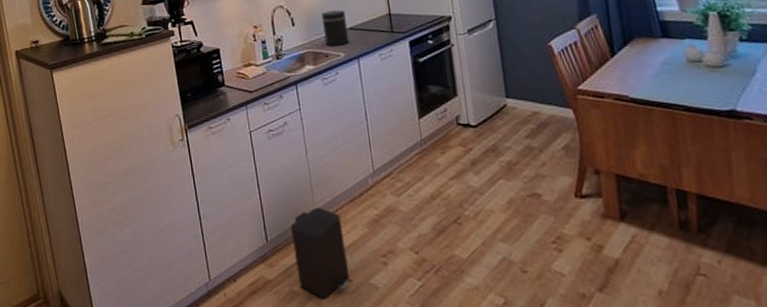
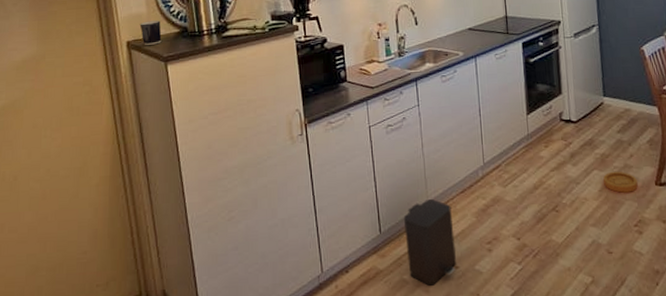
mug: none [26,30,47,55] -> present [139,20,162,46]
cylinder: present [322,10,350,47] -> none [444,11,468,46]
pet bowl: none [511,180,554,205] -> present [603,171,638,193]

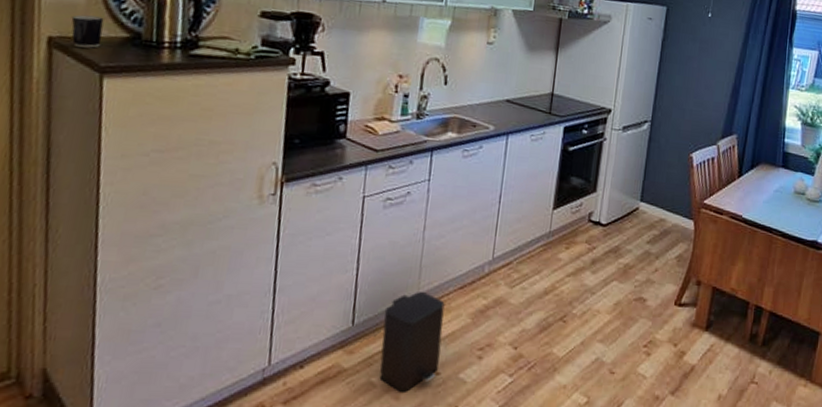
pet bowl: present [603,171,638,193] -> none [621,284,657,310]

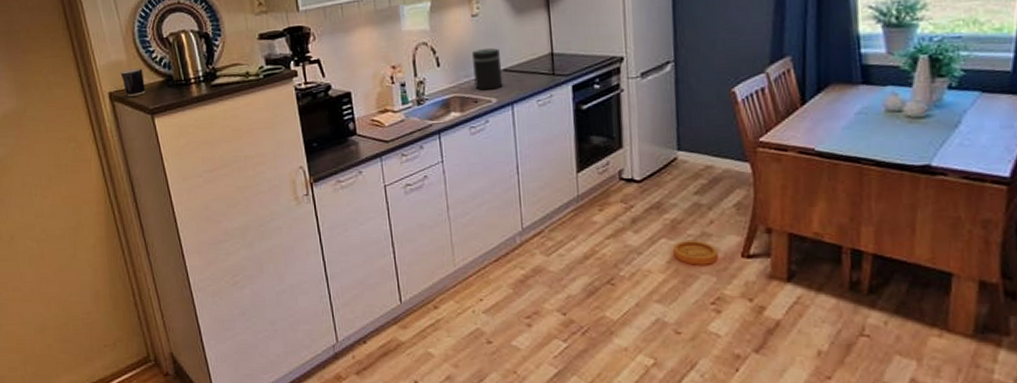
pedal bin: present [379,291,445,392] -> none [426,267,489,360]
cylinder: none [476,76,506,118] -> present [472,48,503,91]
pet bowl: none [621,284,657,310] -> present [673,239,718,265]

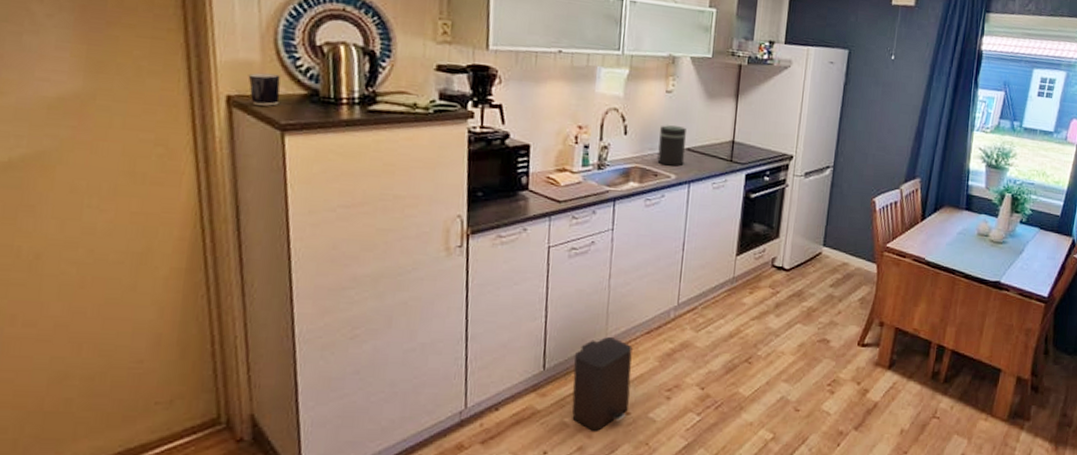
pedal bin: none [426,267,489,360] -> present [571,336,633,431]
pet bowl: present [673,239,718,265] -> none [805,326,840,350]

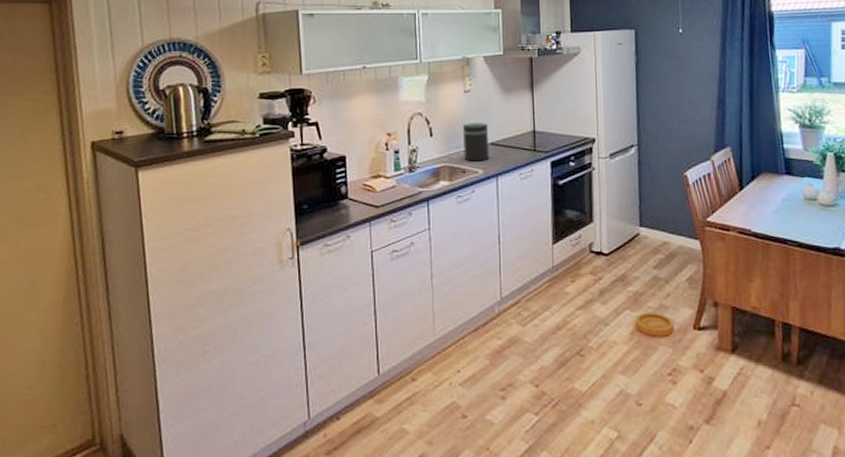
mug: present [247,72,281,107] -> none [107,119,133,148]
pedal bin: present [571,336,633,431] -> none [406,336,464,437]
pet bowl: none [805,326,840,350] -> present [635,312,674,337]

